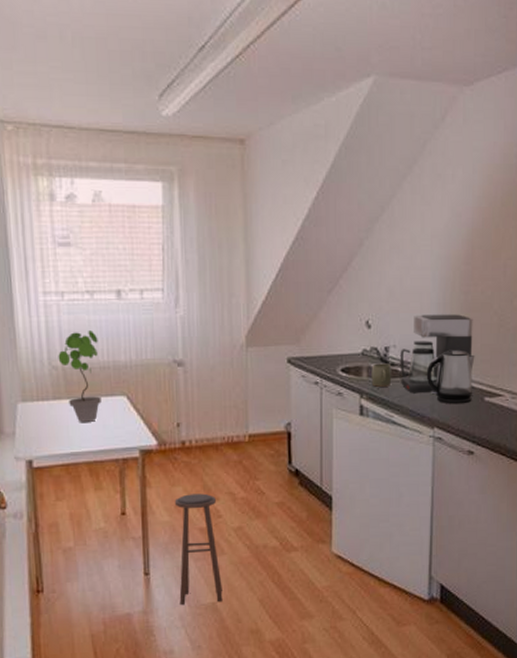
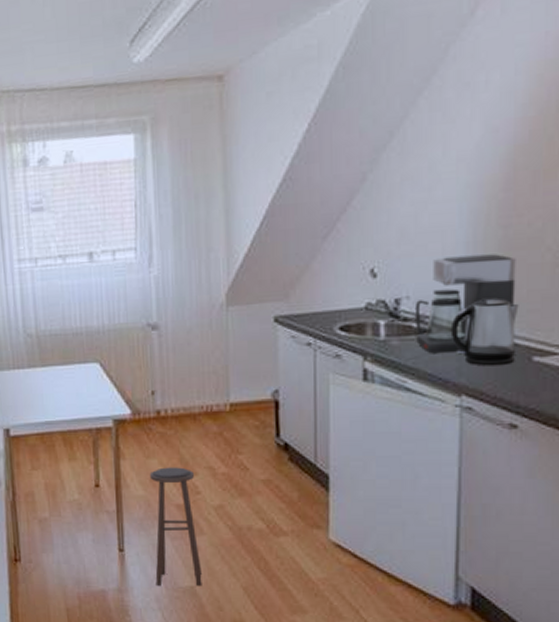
potted plant: present [58,331,101,422] -> none [32,296,75,390]
mug: present [371,363,392,387] -> none [378,318,404,347]

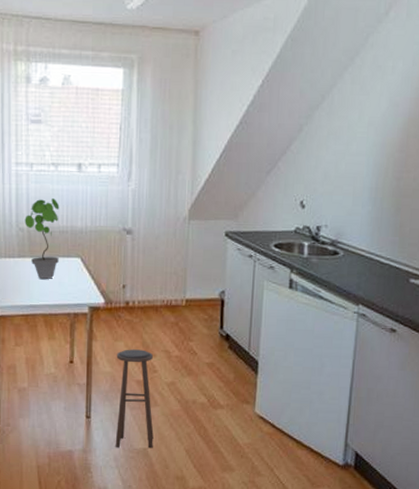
potted plant: none [32,296,75,390] -> present [24,198,60,279]
coffee maker: present [414,254,516,354] -> none [330,197,404,272]
kettle: present [450,299,519,366] -> none [354,233,403,284]

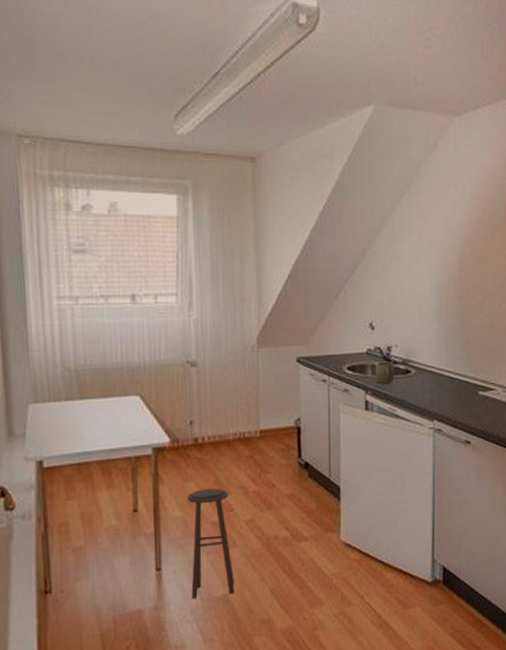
potted plant: present [24,198,60,279] -> none [71,333,115,422]
mug: none [302,241,322,263] -> present [375,361,394,383]

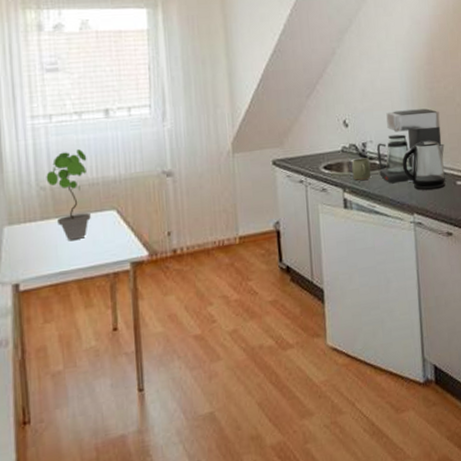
potted plant: none [71,333,115,422] -> present [46,149,91,240]
stool: present [187,488,235,598] -> none [167,299,221,419]
coffee maker: none [401,316,467,389] -> present [376,108,442,184]
kettle: none [425,349,469,399] -> present [402,141,446,191]

